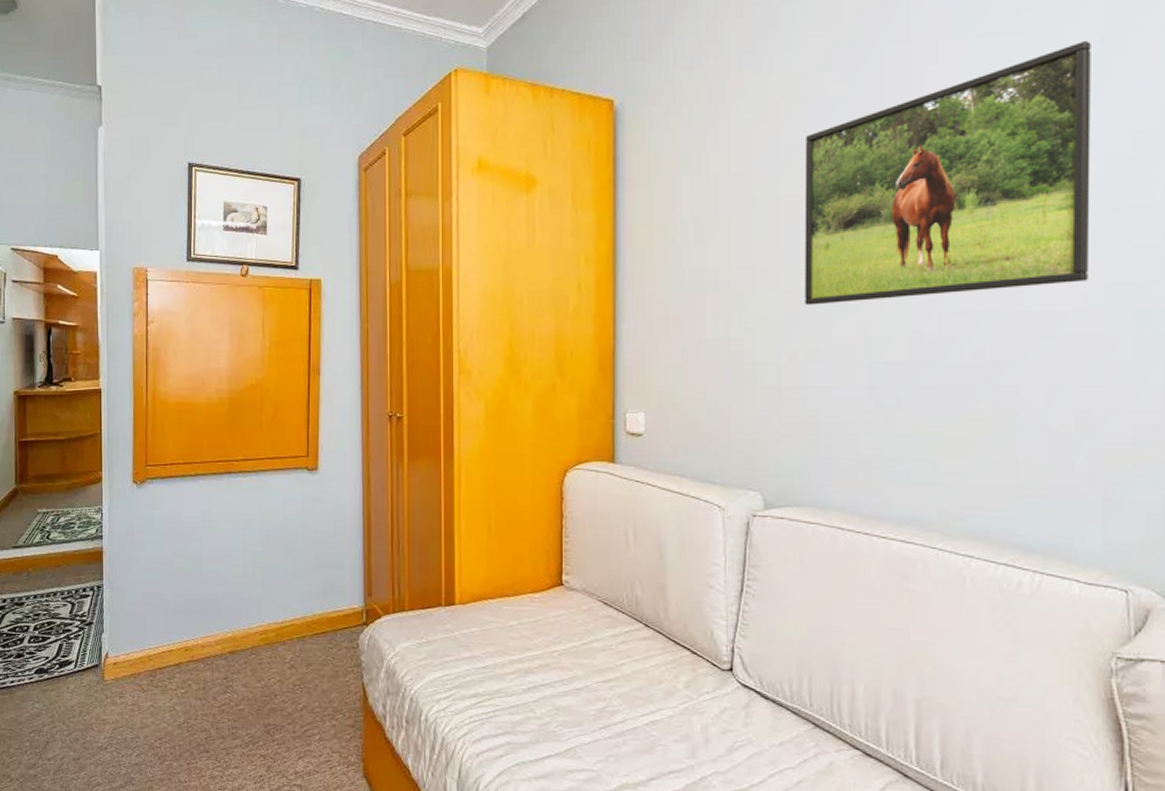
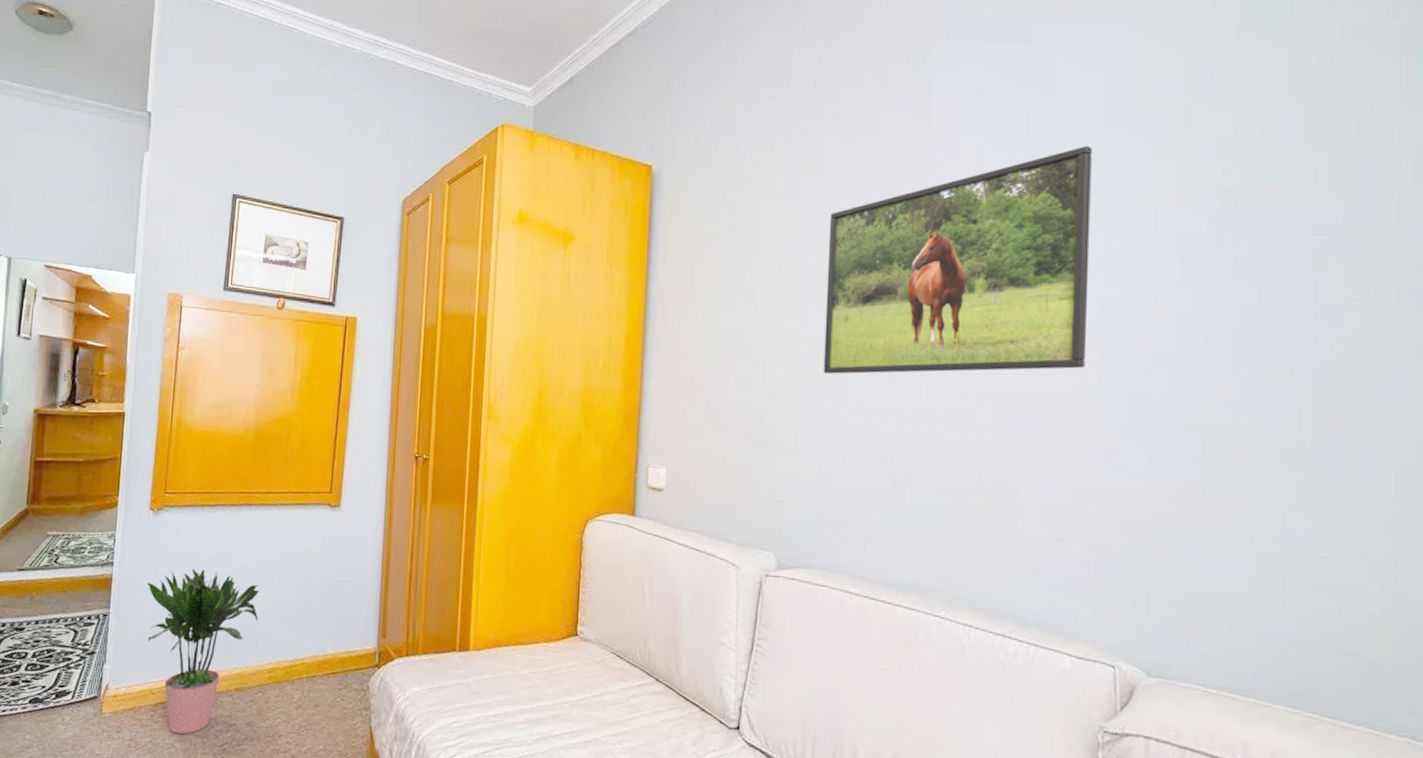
potted plant: none [136,537,247,698] -> present [147,569,262,735]

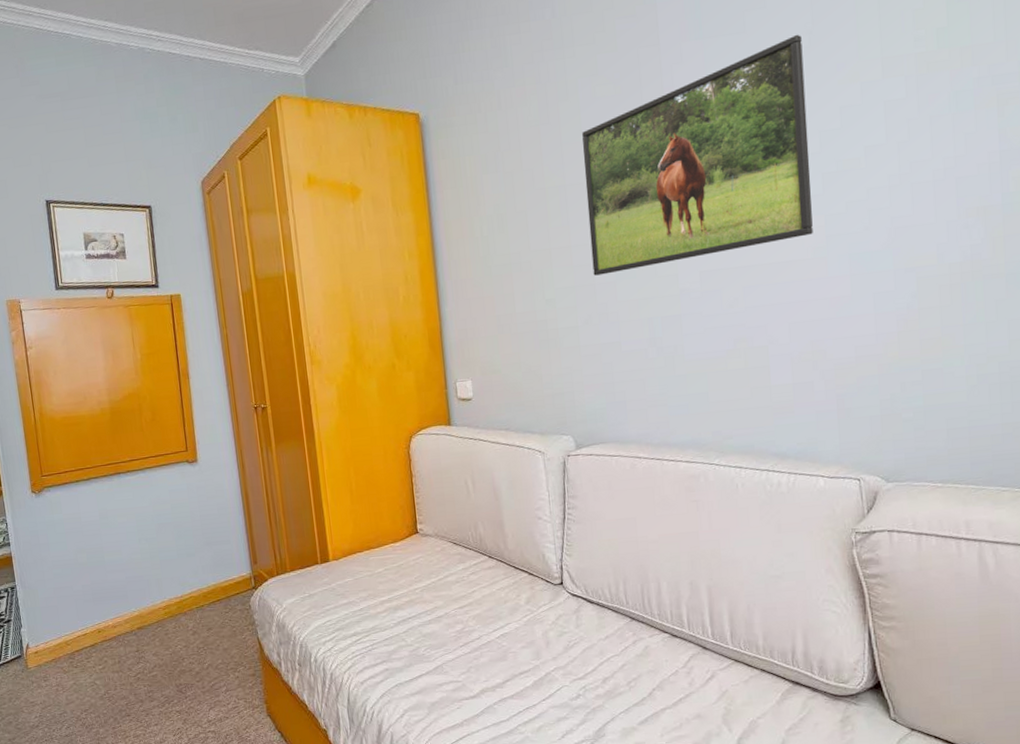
potted plant: present [147,569,262,735] -> none [43,534,146,674]

